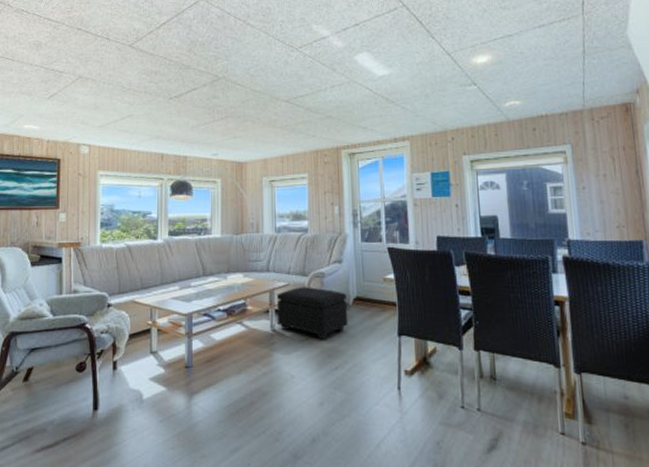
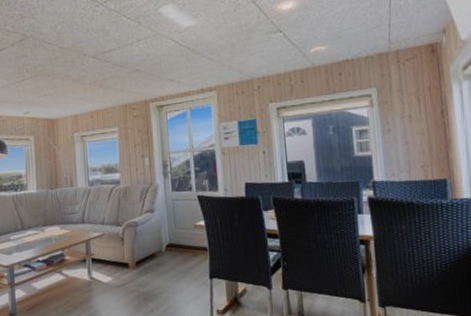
footstool: present [276,287,348,340] -> none [92,236,162,285]

